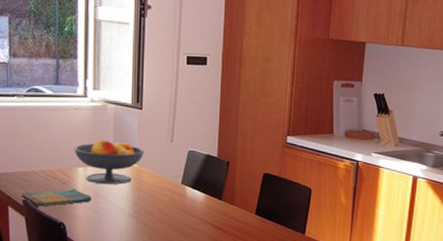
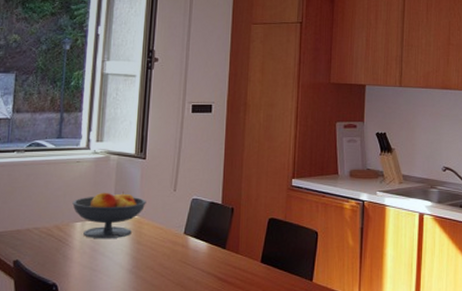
dish towel: present [22,188,92,207] -> none [12,245,89,267]

